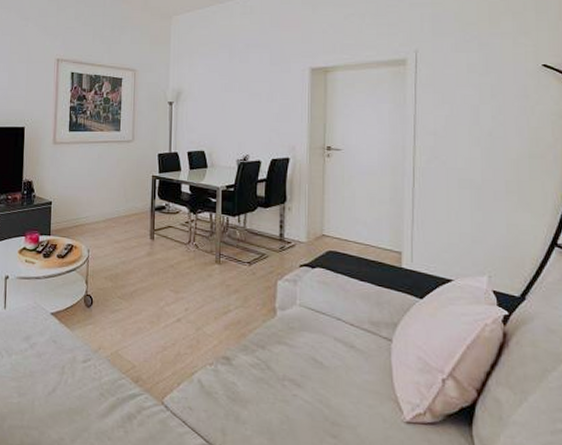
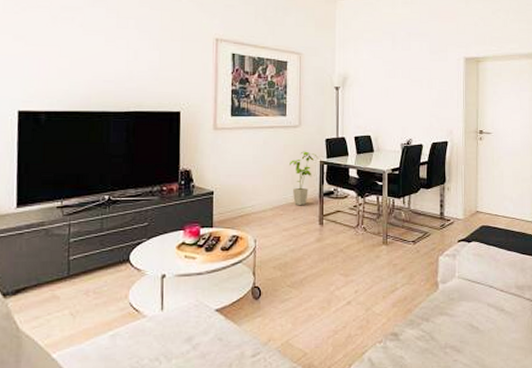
house plant: none [122,165,150,220] -> present [290,151,317,206]

